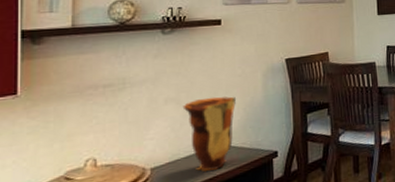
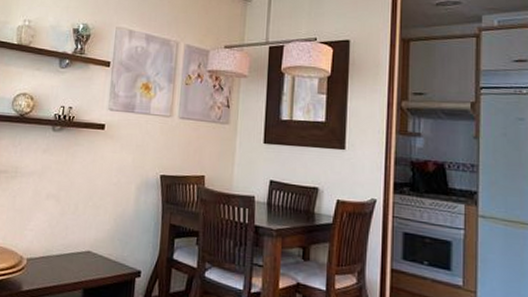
decorative vase: present [182,96,236,172] -> none [60,200,108,275]

